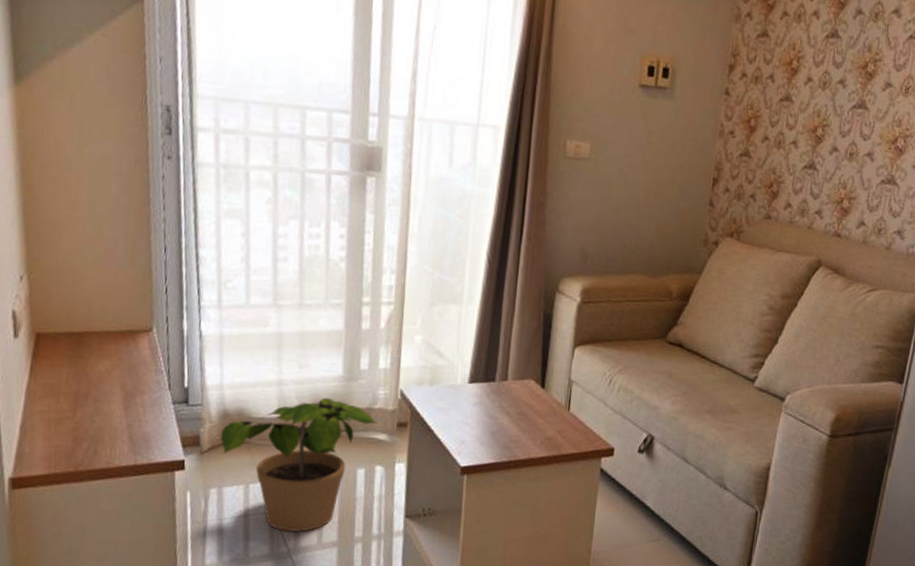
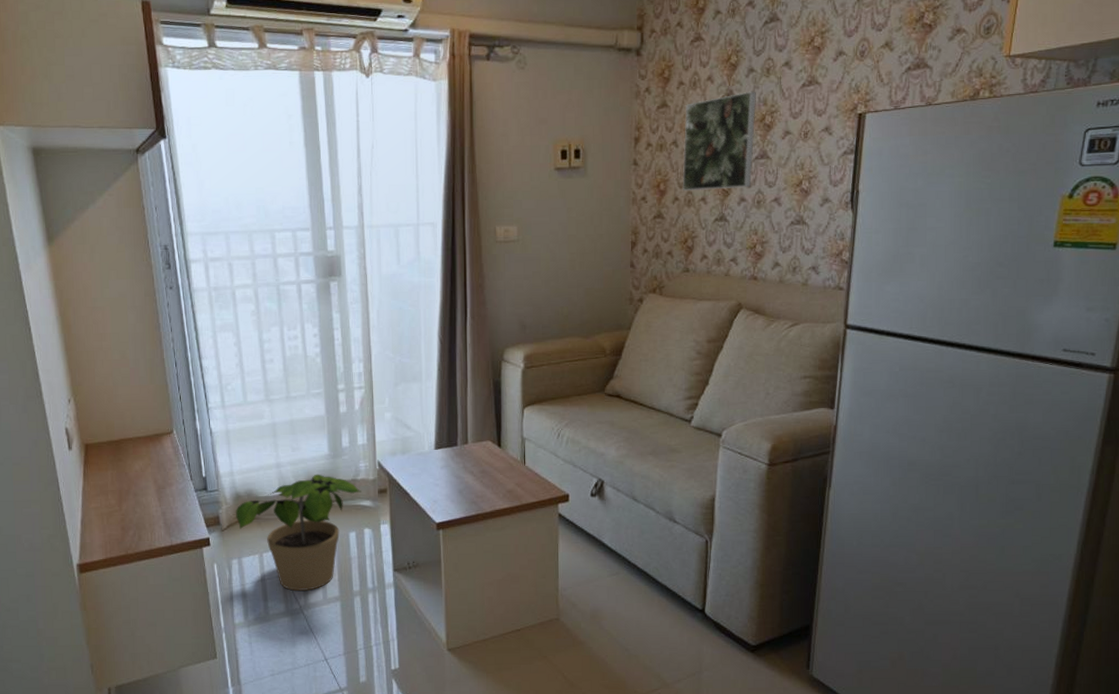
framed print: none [773,34,862,138] -> present [682,91,756,192]

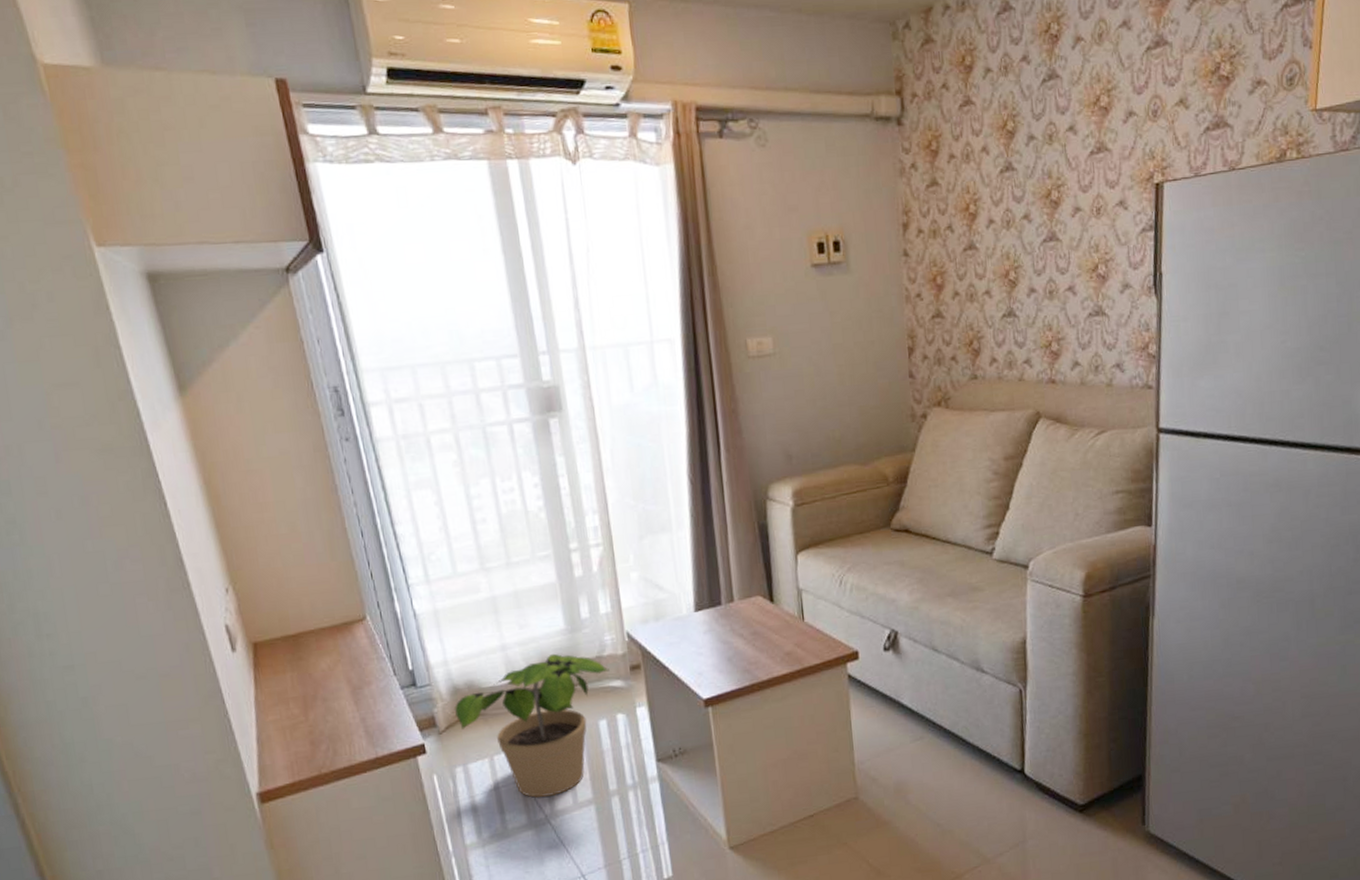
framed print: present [682,91,756,192] -> none [959,162,1041,285]

